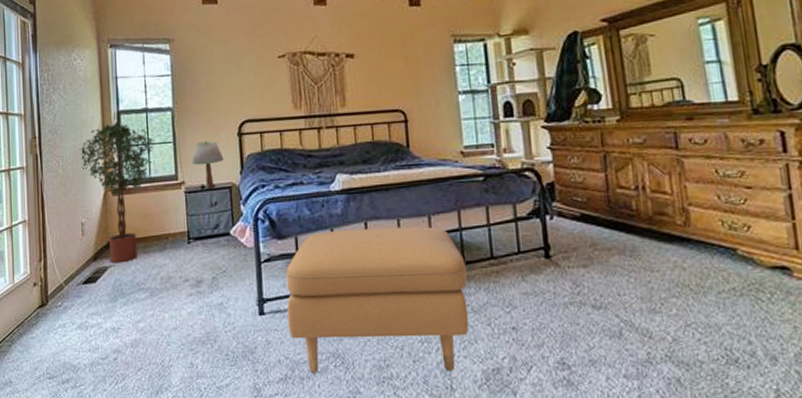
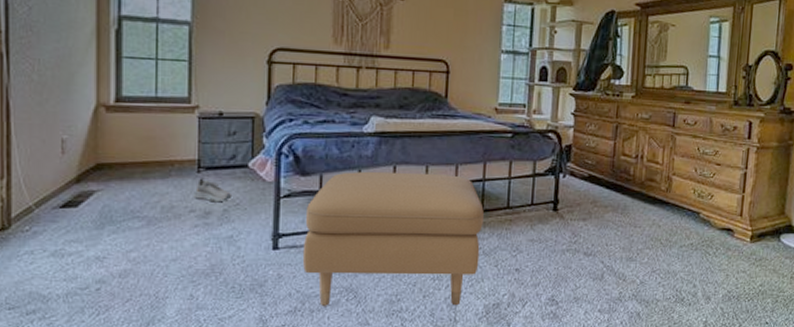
potted tree: present [79,122,154,263] -> none [64,28,164,188]
shoe: none [186,248,218,271] -> present [193,178,231,203]
table lamp: present [191,140,224,189] -> none [209,64,249,117]

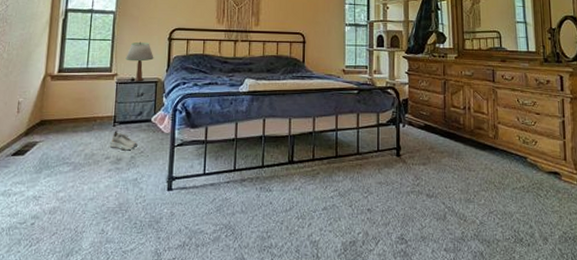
table lamp: none [209,64,249,117] -> present [125,41,154,82]
ottoman: present [302,171,485,306] -> none [190,123,339,243]

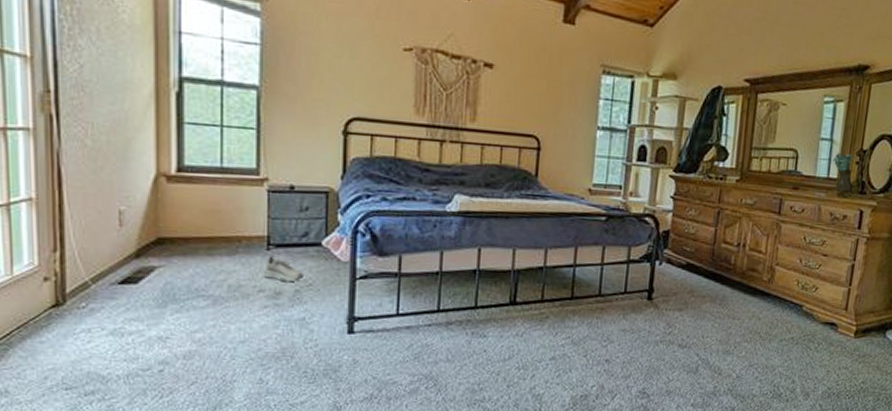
table lamp: present [125,41,154,82] -> none [279,133,322,192]
vase: none [529,31,551,68] -> present [832,152,854,199]

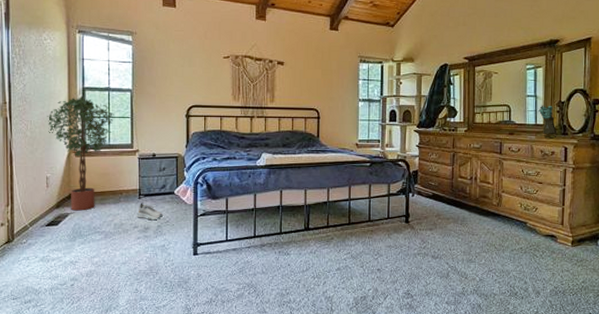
potted tree: none [119,91,230,264] -> present [47,97,114,211]

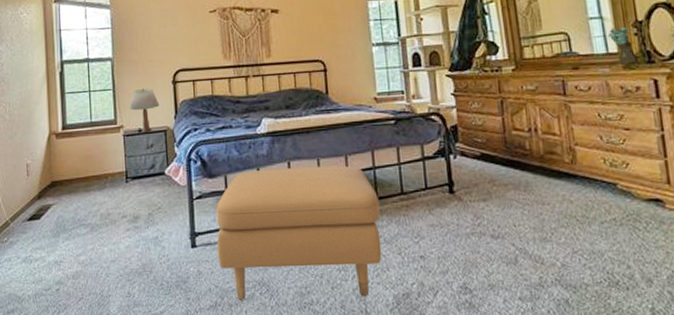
potted tree: present [47,97,114,211] -> none [25,71,95,201]
shoe: present [136,202,163,221] -> none [124,187,154,208]
table lamp: none [146,119,173,157] -> present [129,88,160,133]
ottoman: none [215,195,351,298] -> present [215,165,382,300]

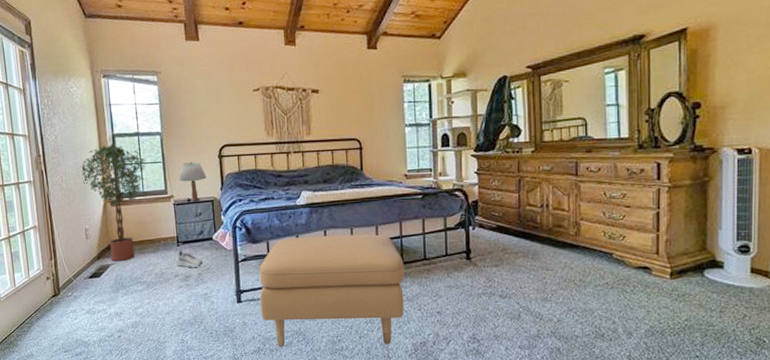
potted tree: none [25,71,95,201] -> present [80,144,146,262]
shoe: none [124,187,154,208] -> present [176,250,203,269]
vase: present [608,27,640,72] -> none [622,114,647,155]

